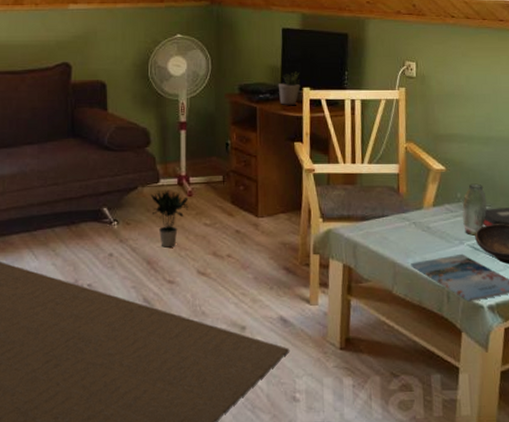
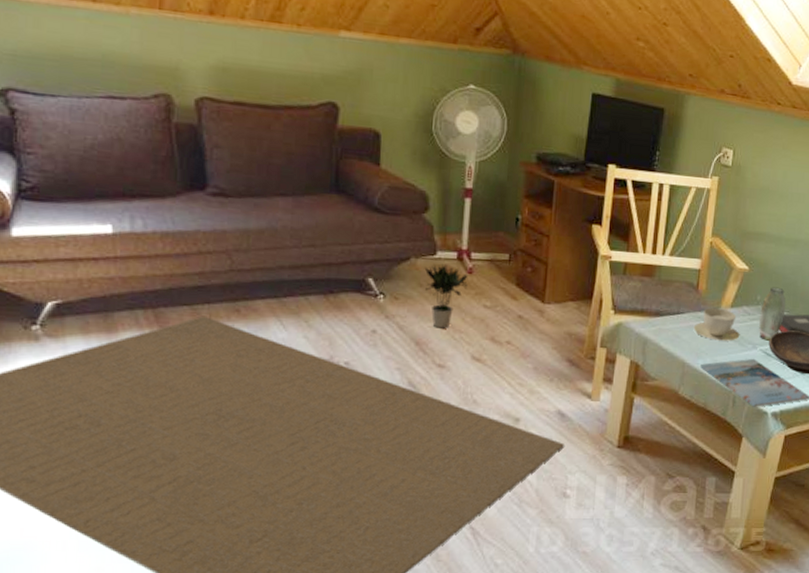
potted plant: present [278,71,301,106] -> none [580,145,607,184]
teacup: none [399,208,446,239] -> present [693,307,740,341]

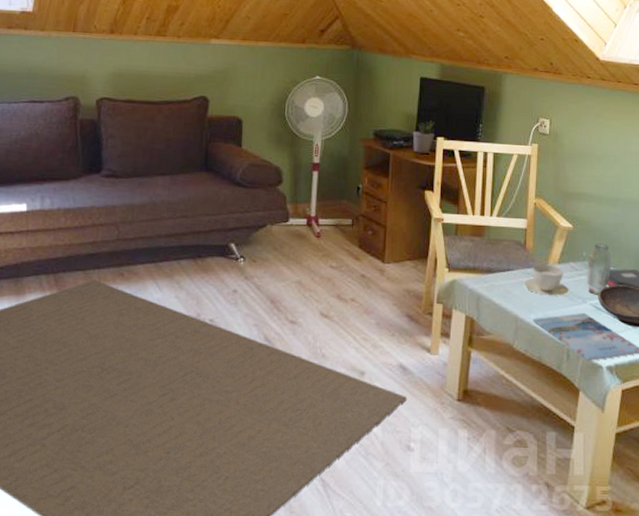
potted plant: present [424,263,468,329] -> none [278,229,317,288]
potted plant: none [580,145,607,184] -> present [412,120,435,155]

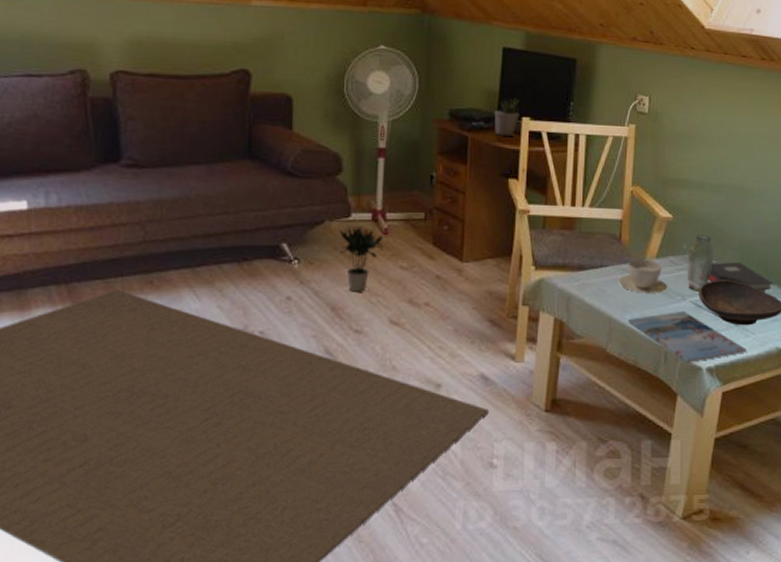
potted plant: none [278,229,317,288] -> present [339,225,384,292]

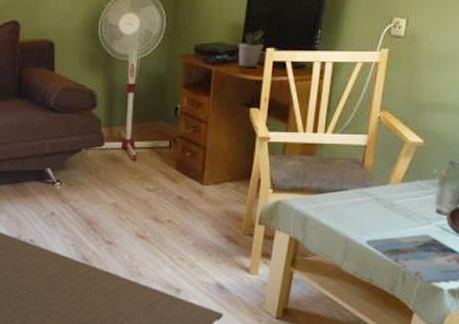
potted plant: present [339,225,384,292] -> none [93,153,132,210]
teacup: present [618,259,668,294] -> none [358,183,412,217]

